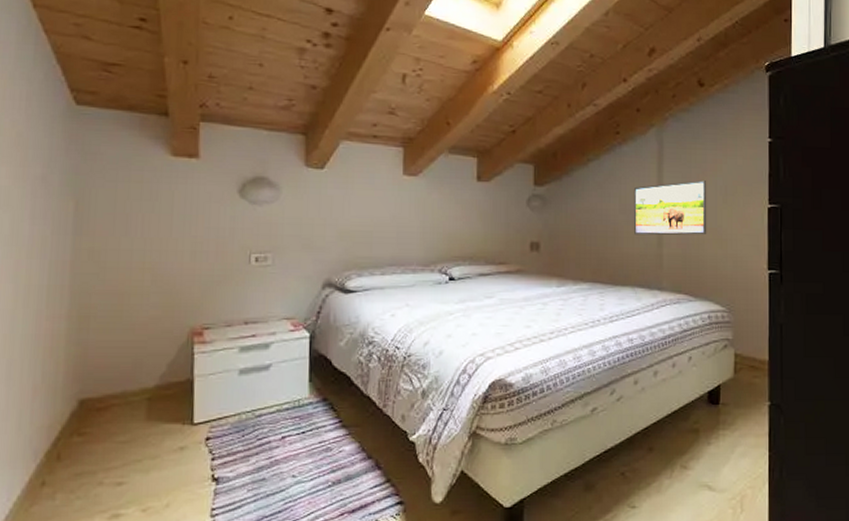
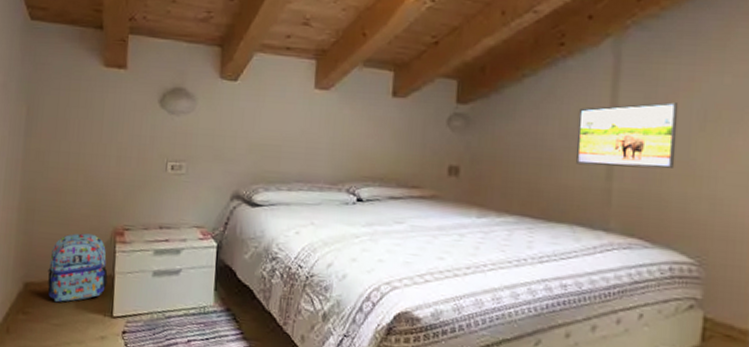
backpack: none [109,337,186,417] -> present [47,233,108,303]

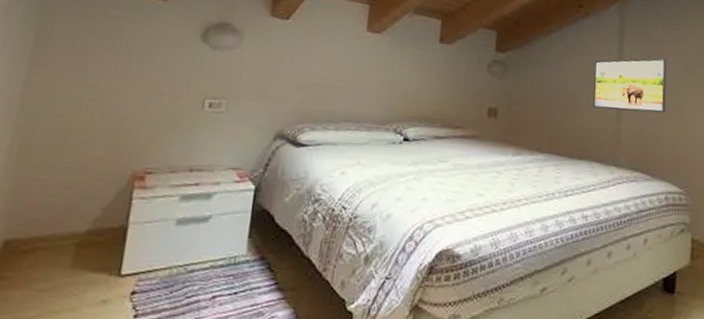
backpack: present [47,233,108,303] -> none [36,178,120,263]

